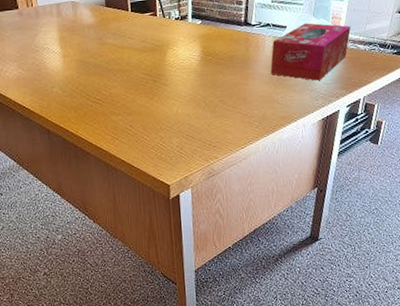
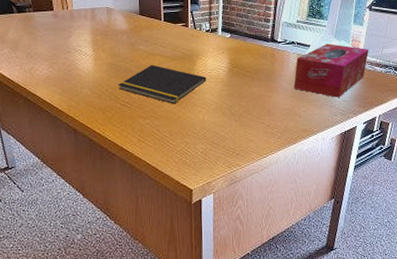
notepad: none [88,58,179,99] -> present [118,64,207,104]

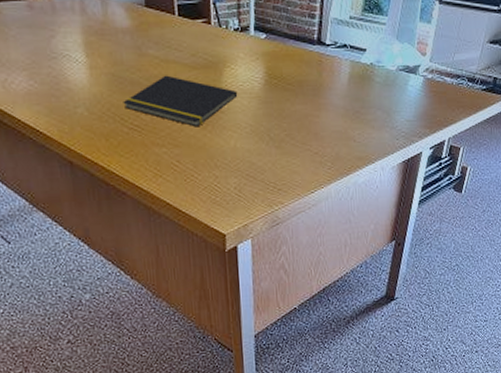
tissue box: present [293,43,369,97] -> none [346,47,438,116]

